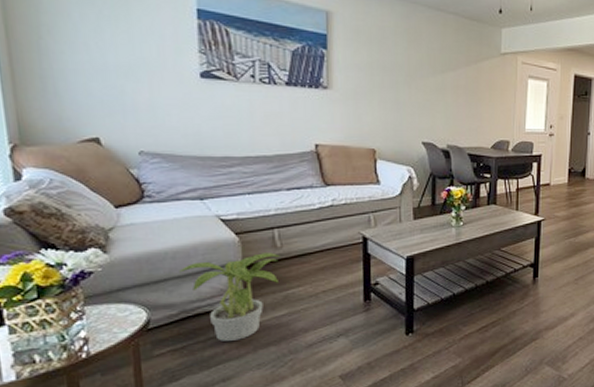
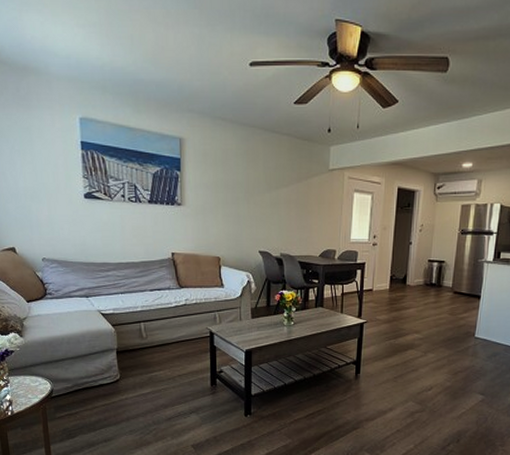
potted plant: present [179,252,280,341] -> none [72,342,146,410]

